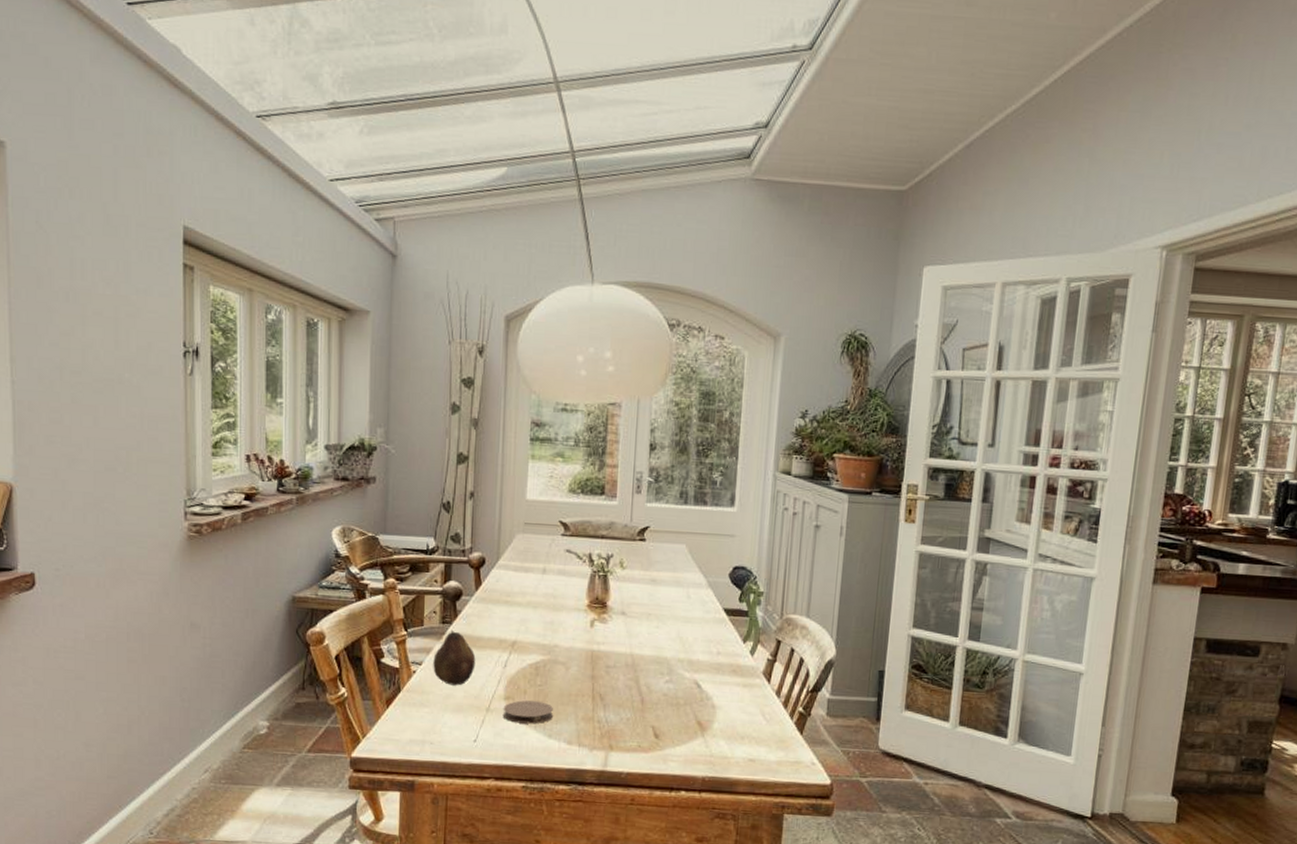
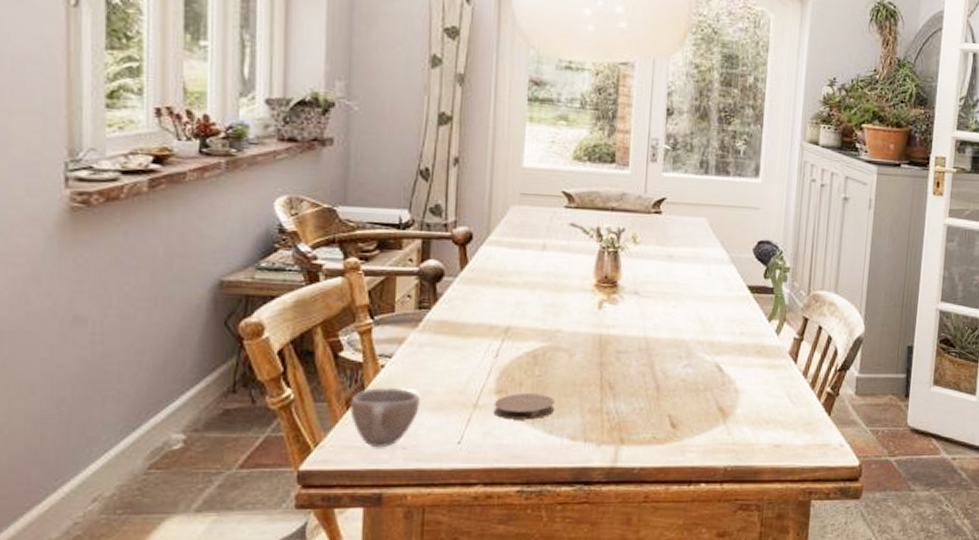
cup: none [388,690,444,741] -> present [348,387,420,447]
fruit: present [433,630,476,686] -> none [406,316,461,380]

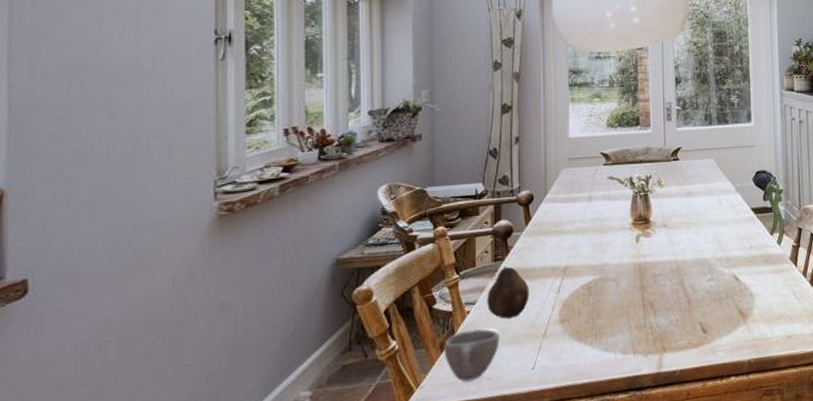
fruit: none [406,316,461,380] -> present [487,265,530,319]
coaster: present [493,394,554,420] -> none [559,318,607,344]

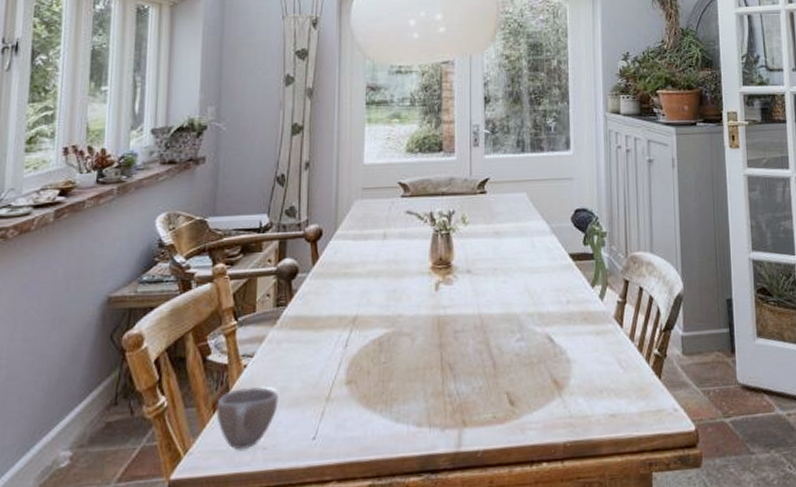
fruit: present [487,265,530,319] -> none [266,312,314,377]

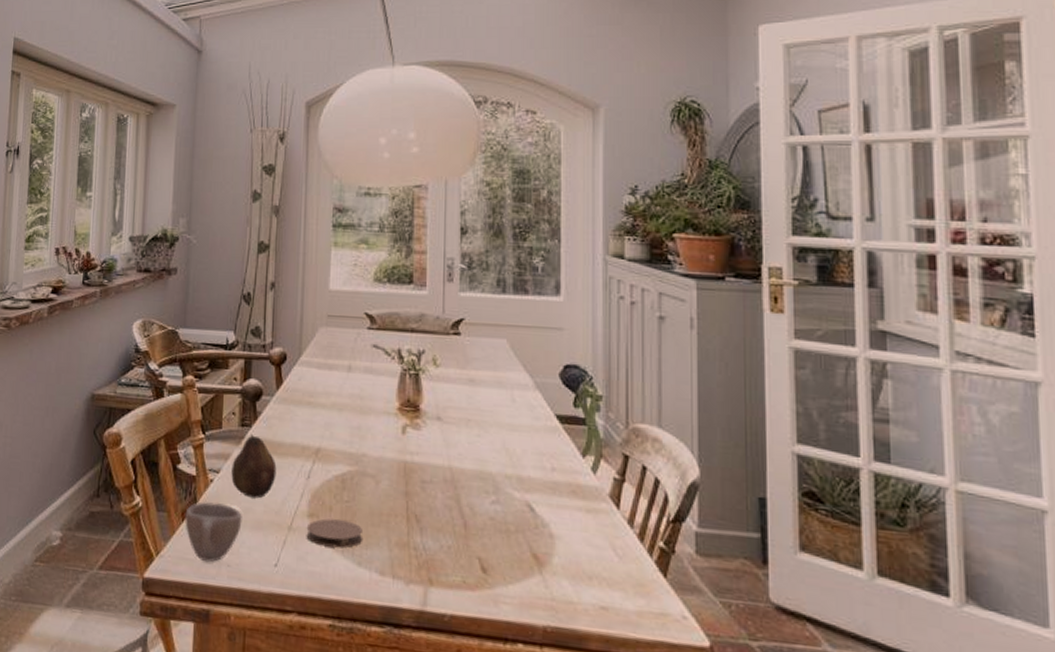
fruit: none [266,312,314,377] -> present [231,433,277,499]
coaster: none [344,381,399,410] -> present [306,518,362,548]

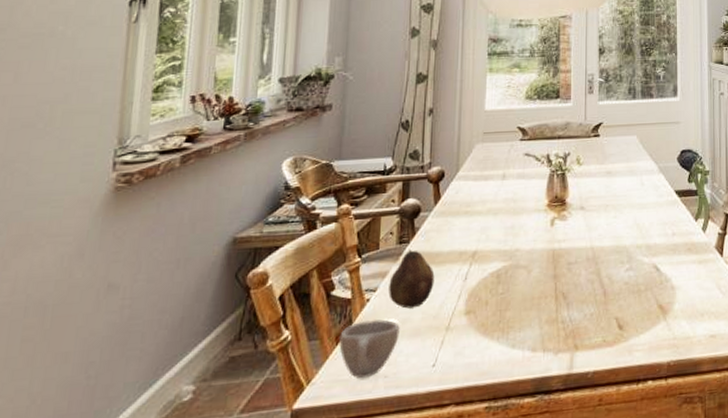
coaster: present [306,518,362,548] -> none [463,310,516,338]

